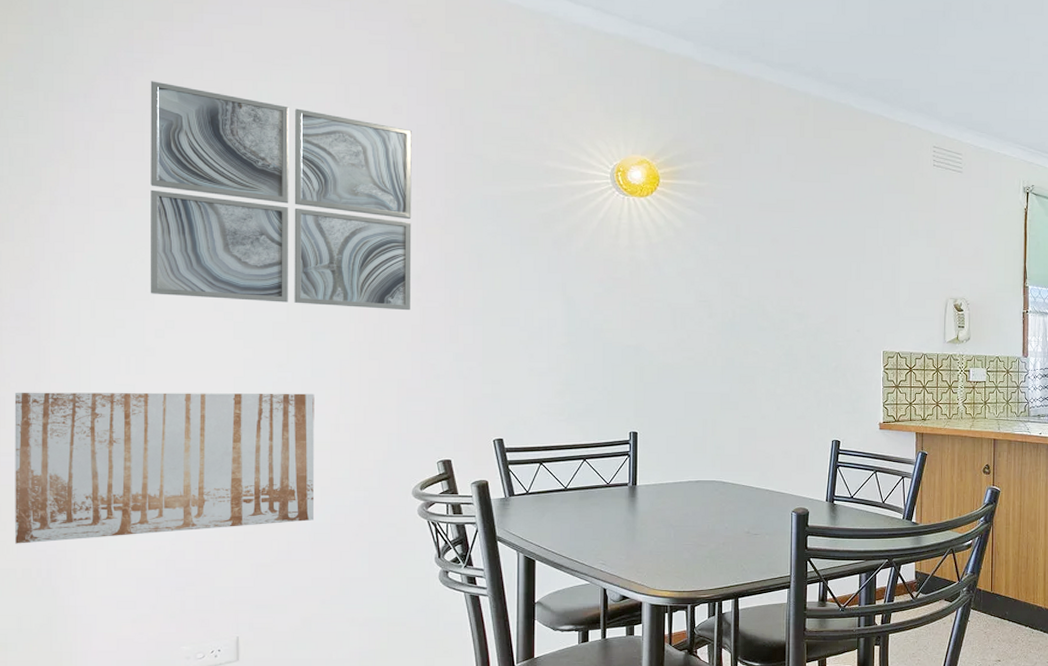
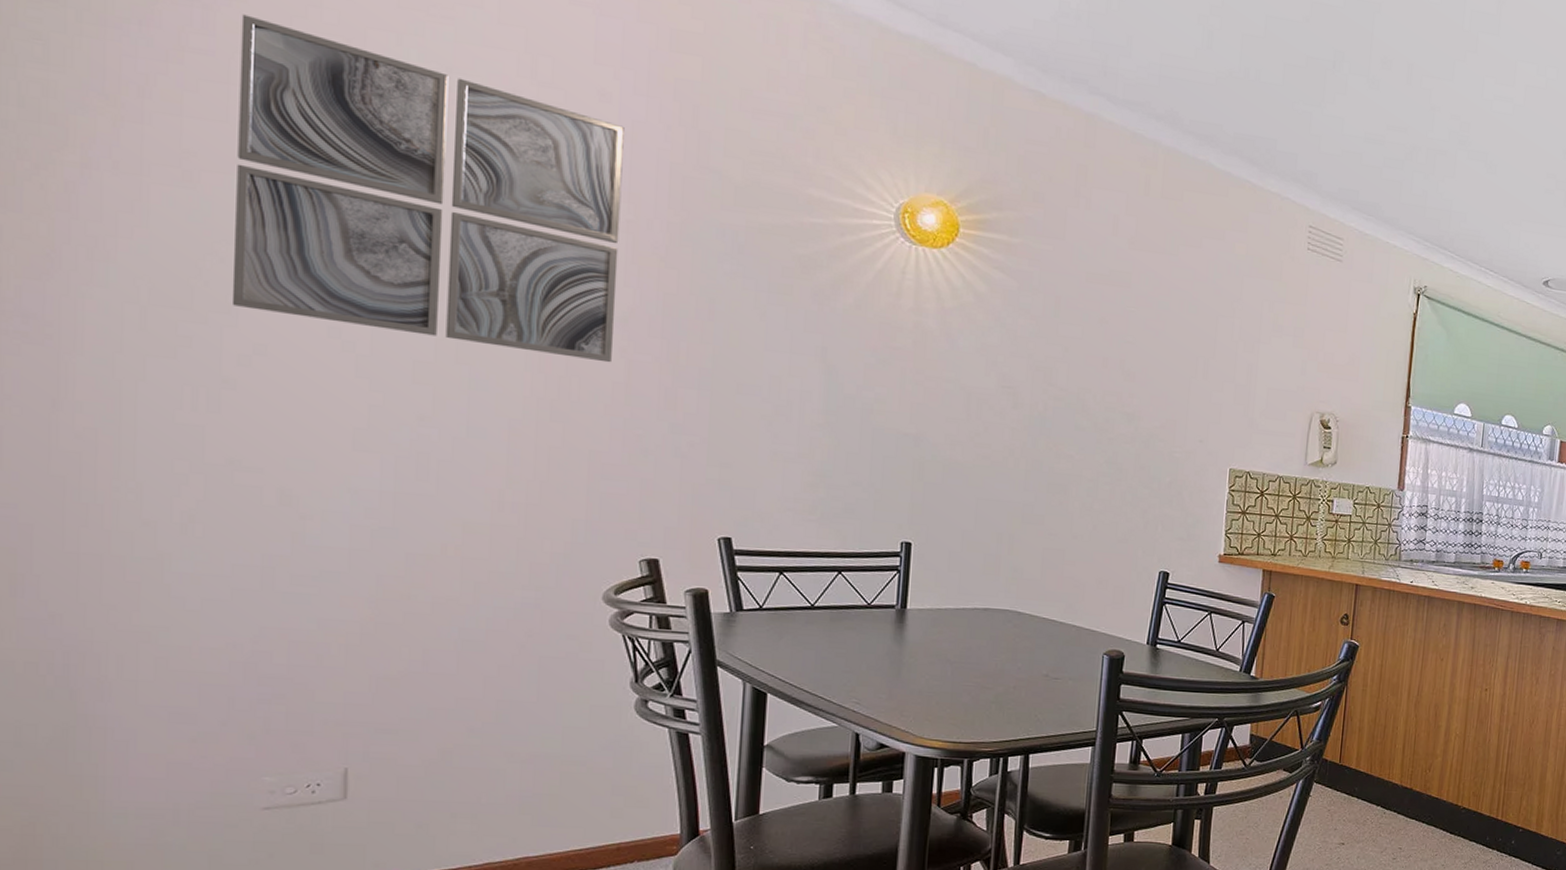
wall art: present [14,392,315,544] -> none [14,421,470,629]

